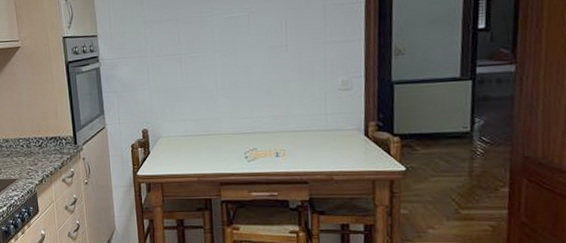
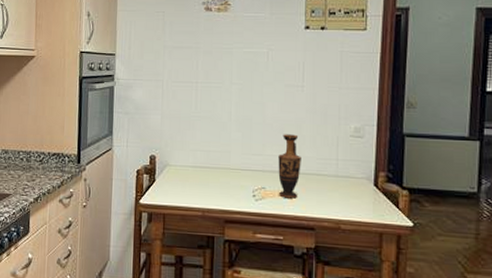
vase: none [267,94,291,157] -> present [278,134,301,199]

